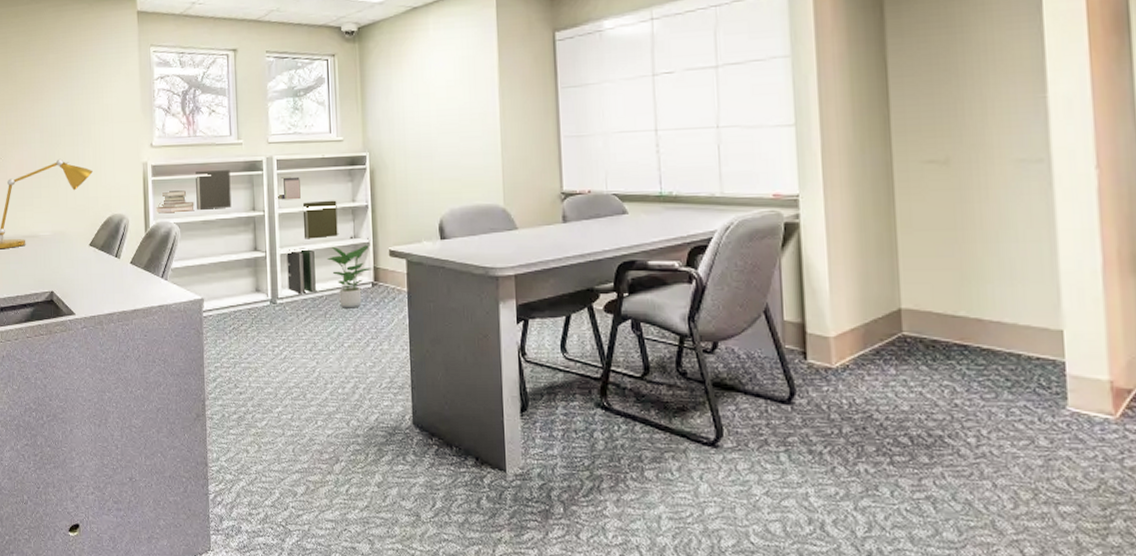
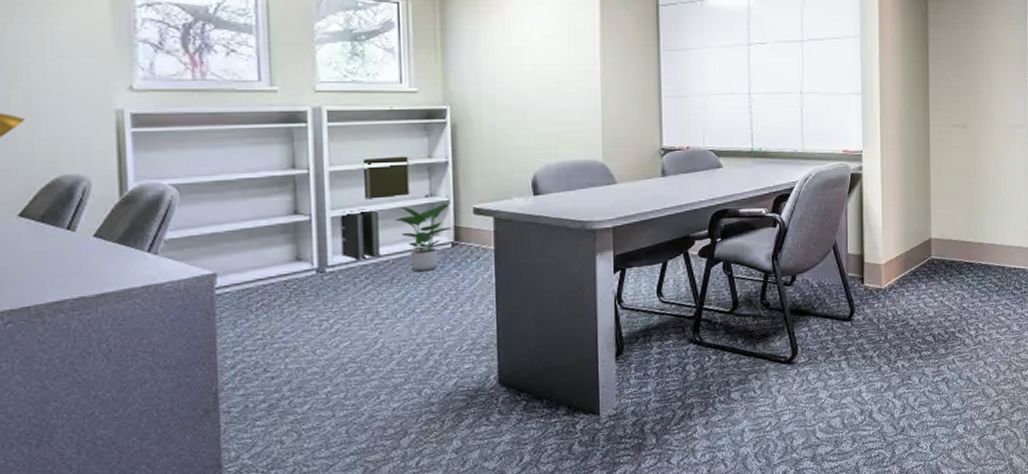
books: present [156,190,194,213] -> none [139,145,202,173]
binder: present [195,170,232,210] -> none [204,121,260,168]
books: present [275,176,301,200] -> none [325,130,360,157]

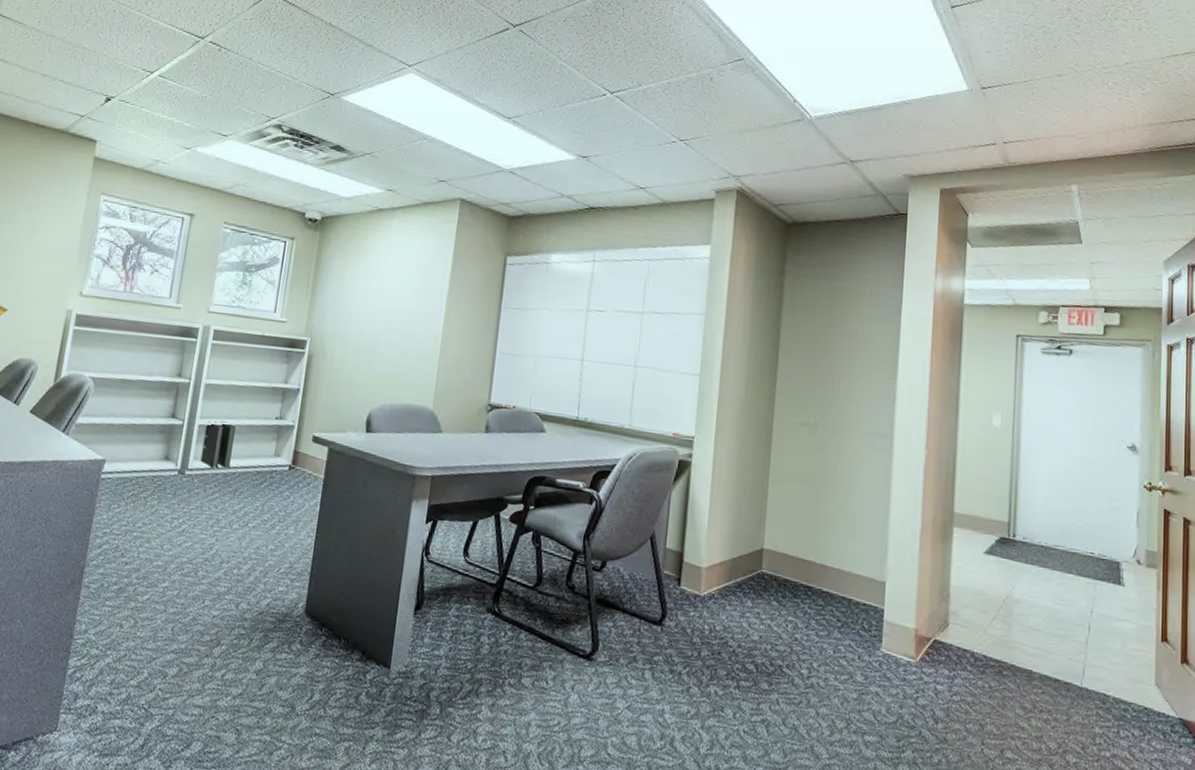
binder: present [362,156,410,199] -> none [227,376,269,415]
potted plant: present [394,203,453,272] -> none [246,425,293,489]

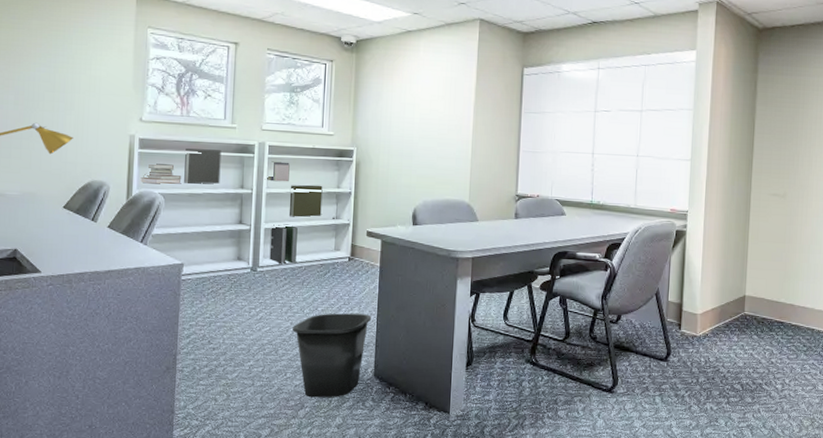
books: none [71,343,116,368] -> present [140,164,182,184]
binder: none [117,328,162,371] -> present [184,148,222,185]
books: none [205,348,235,373] -> present [264,161,290,182]
waste bin: none [217,531,309,636] -> present [293,313,372,398]
binder: none [227,376,269,415] -> present [289,185,323,217]

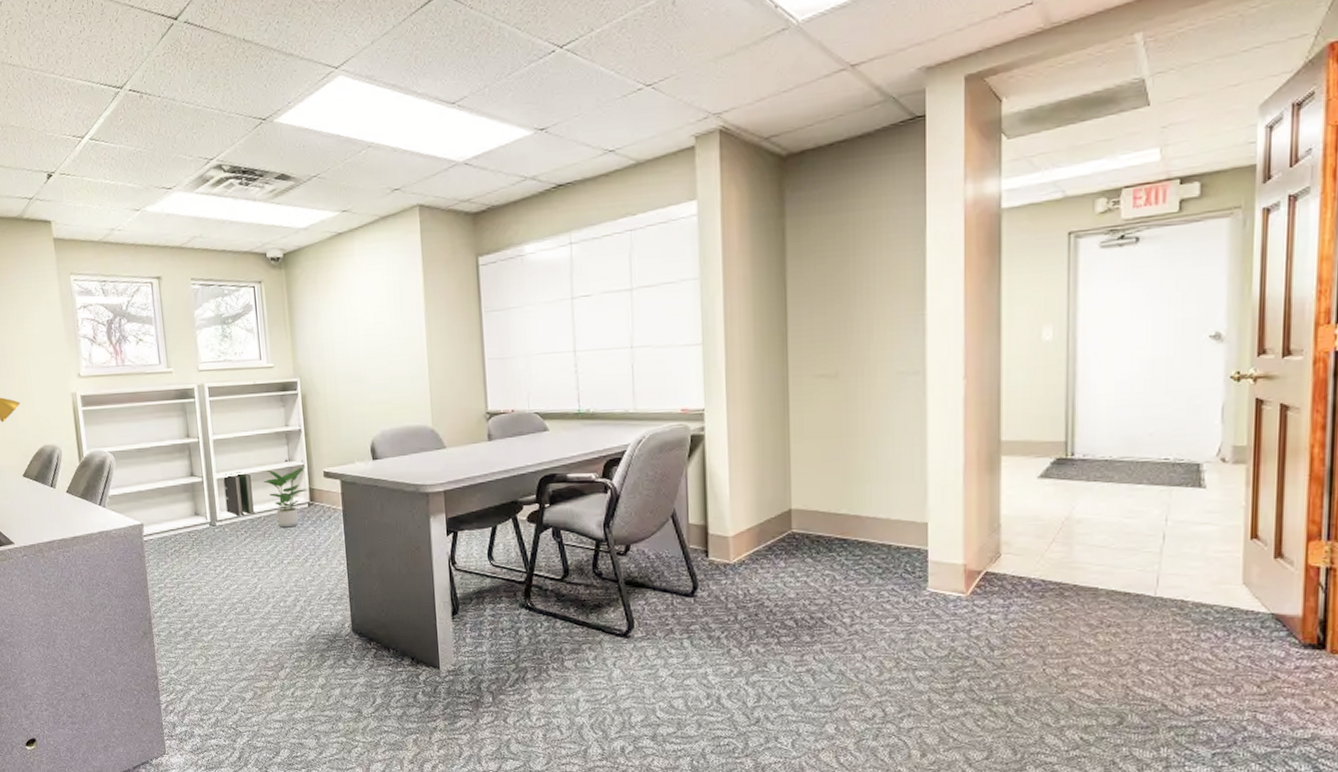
books: present [140,164,182,184] -> none [88,420,128,443]
binder: present [184,148,222,185] -> none [126,398,166,438]
books: present [264,161,290,182] -> none [209,403,234,427]
binder: present [289,185,323,217] -> none [236,425,273,464]
waste bin: present [293,313,372,398] -> none [260,564,342,657]
potted plant: none [308,225,350,278] -> present [262,467,308,528]

